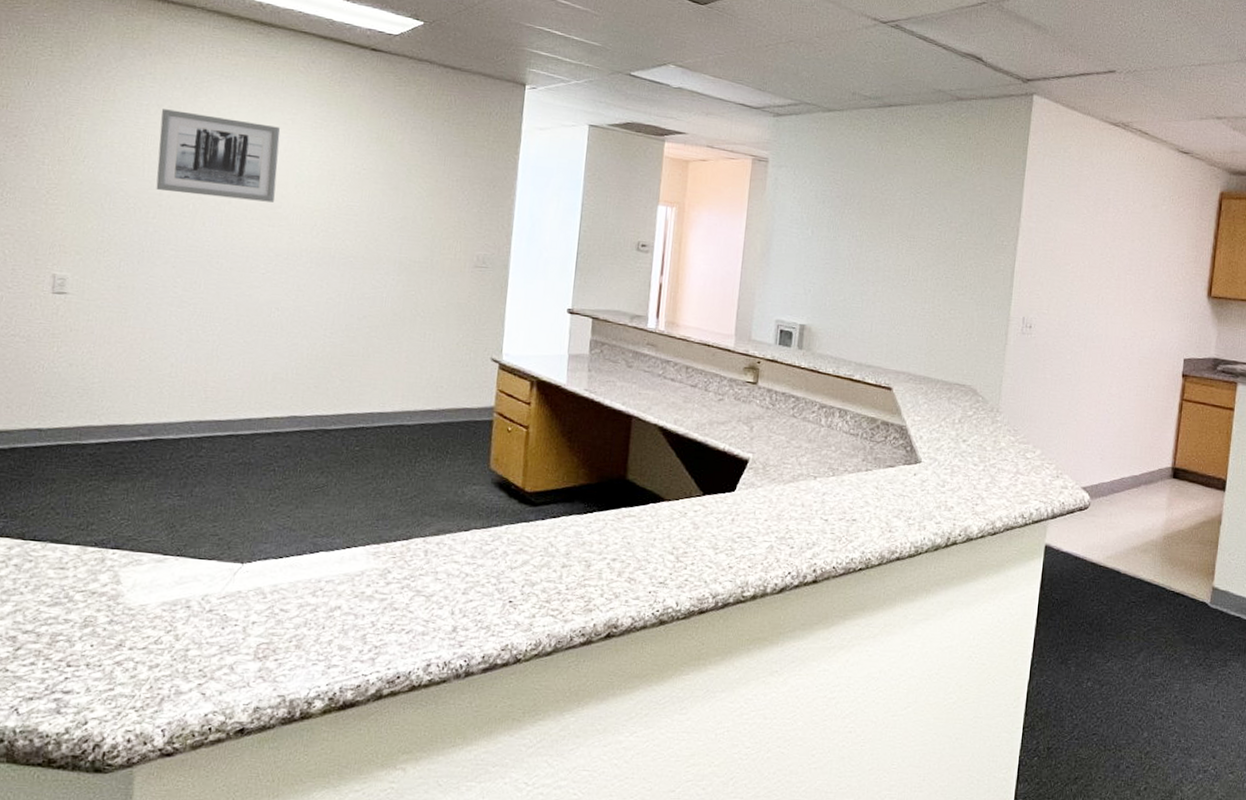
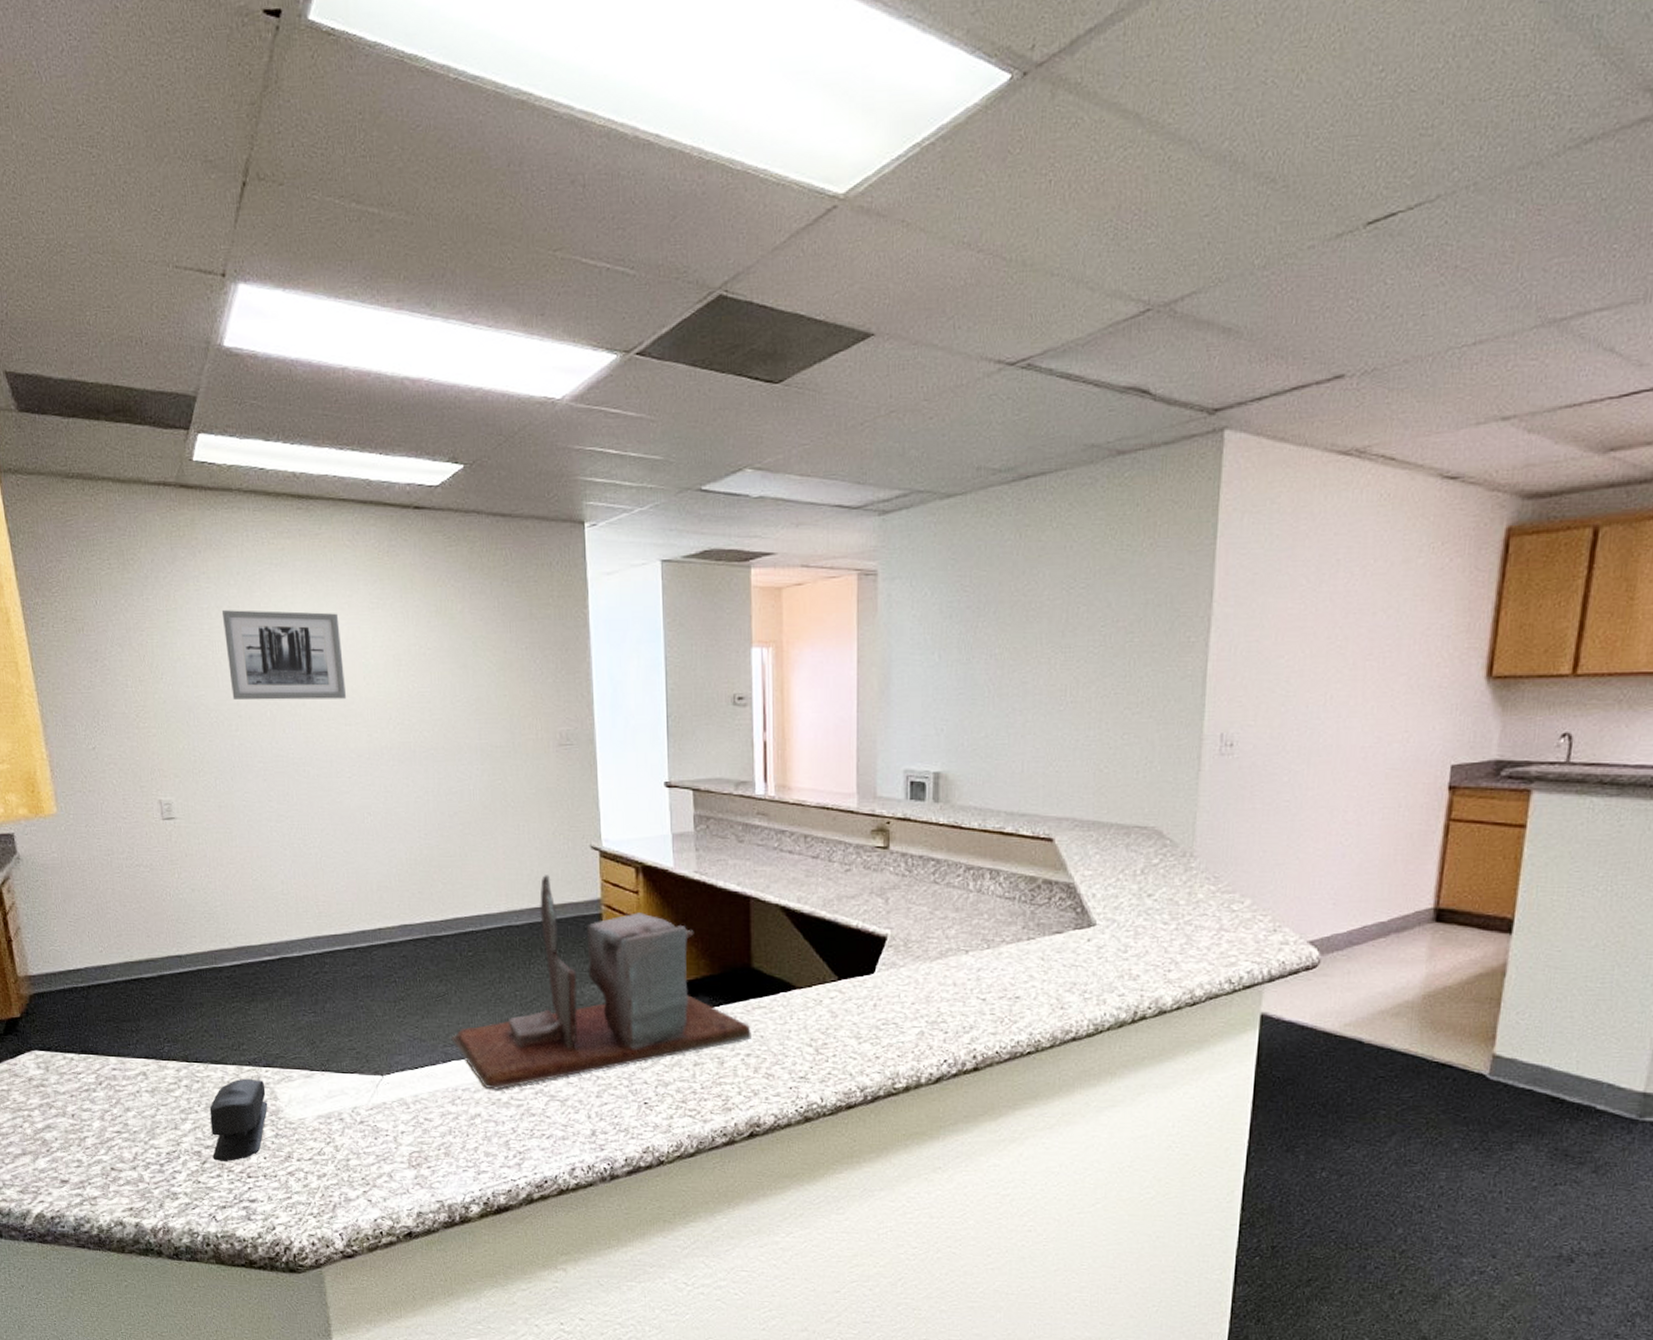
stapler: none [29,560,109,648] -> present [209,1078,268,1162]
desk organizer: none [323,381,620,583] -> present [451,875,751,1090]

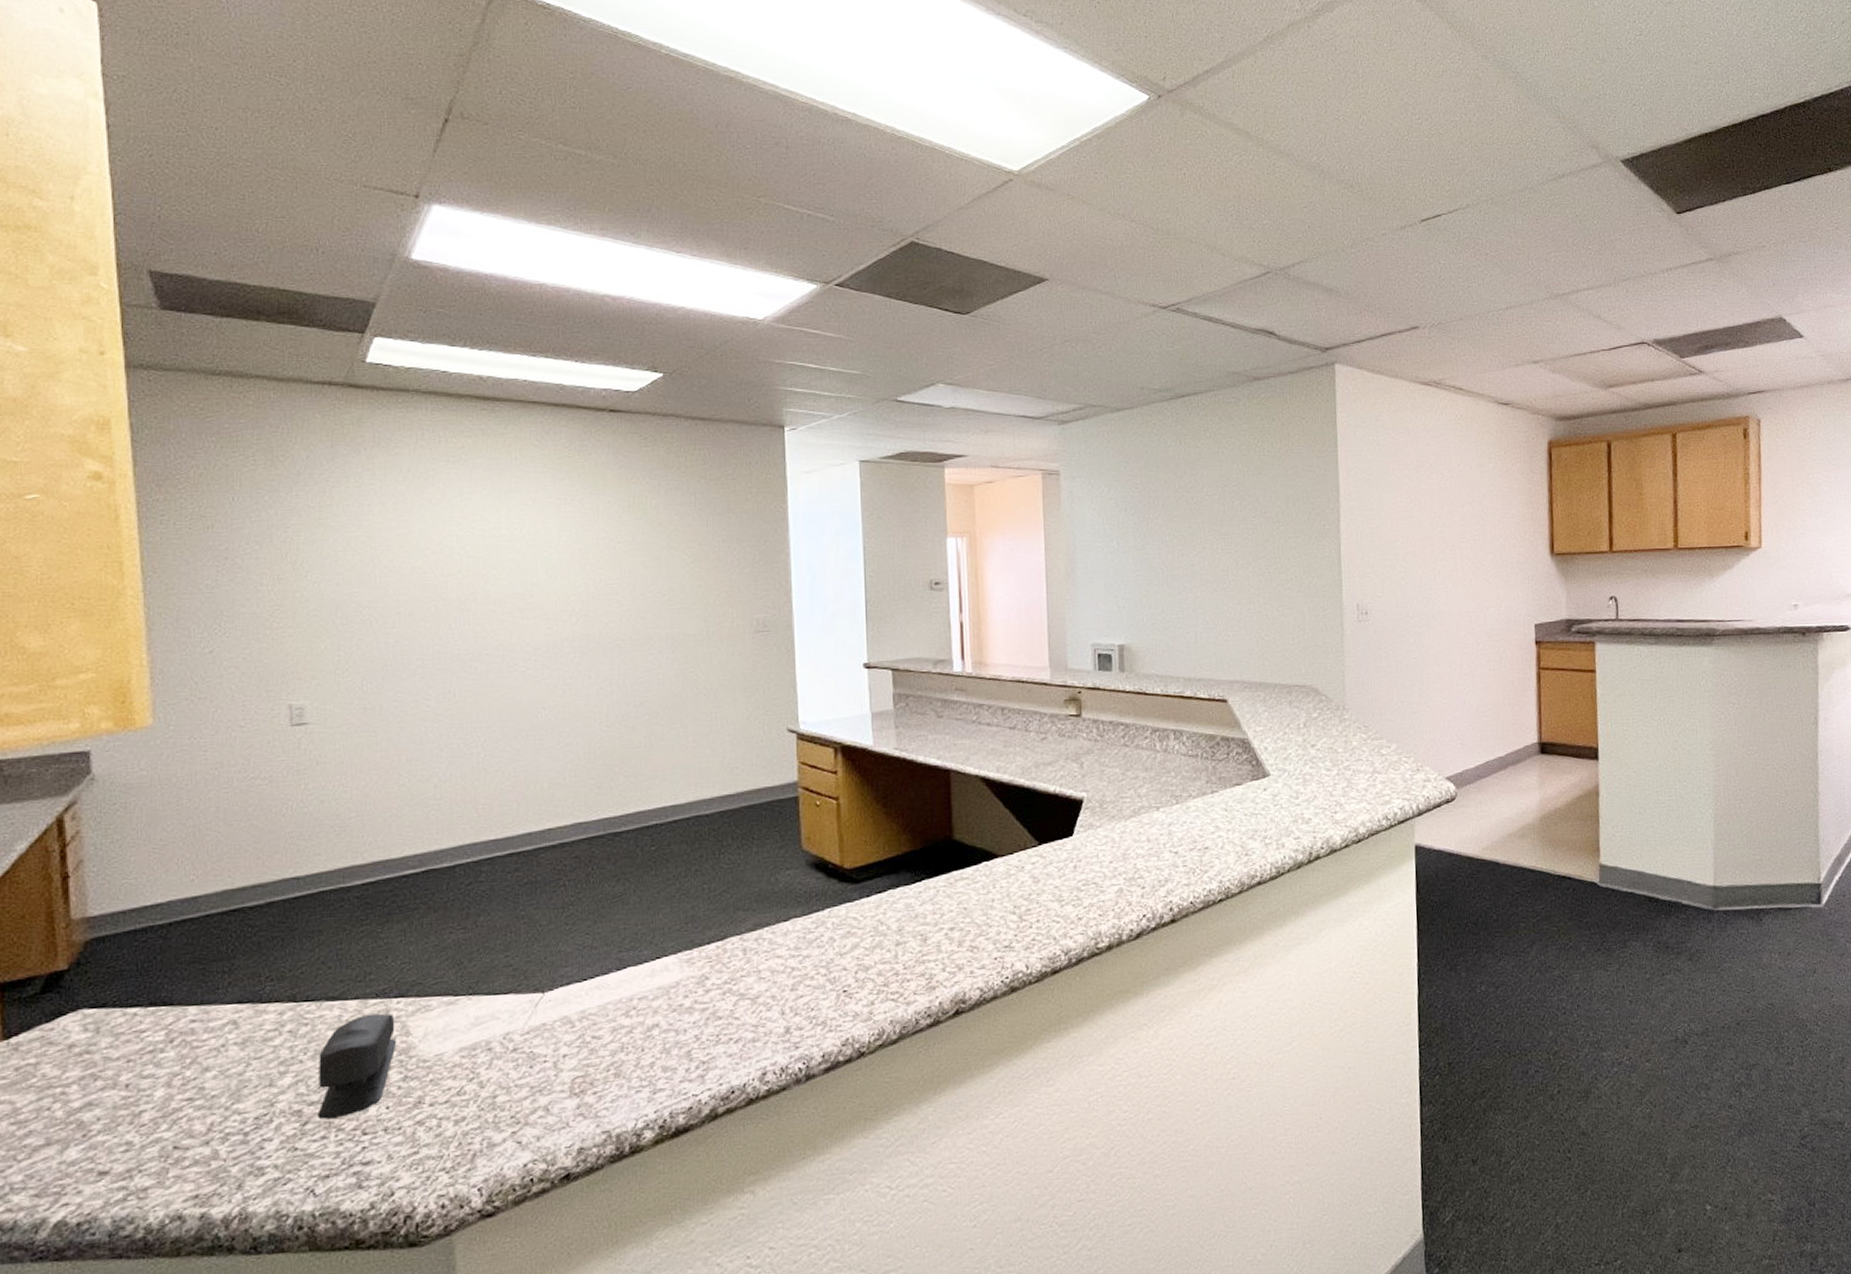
wall art: present [222,610,346,701] -> none [387,506,524,597]
desk organizer: present [451,875,751,1090] -> none [628,760,955,995]

